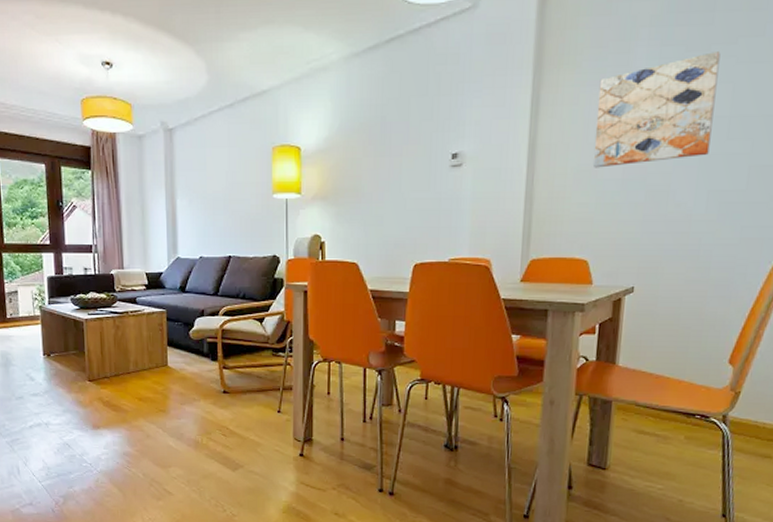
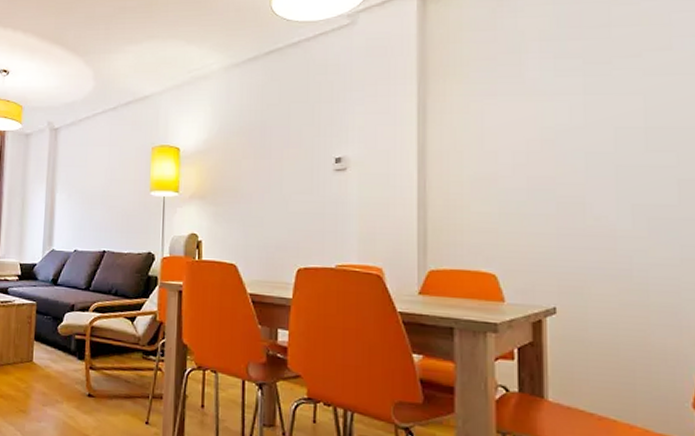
wall art: present [592,52,721,168] -> none [490,64,626,177]

